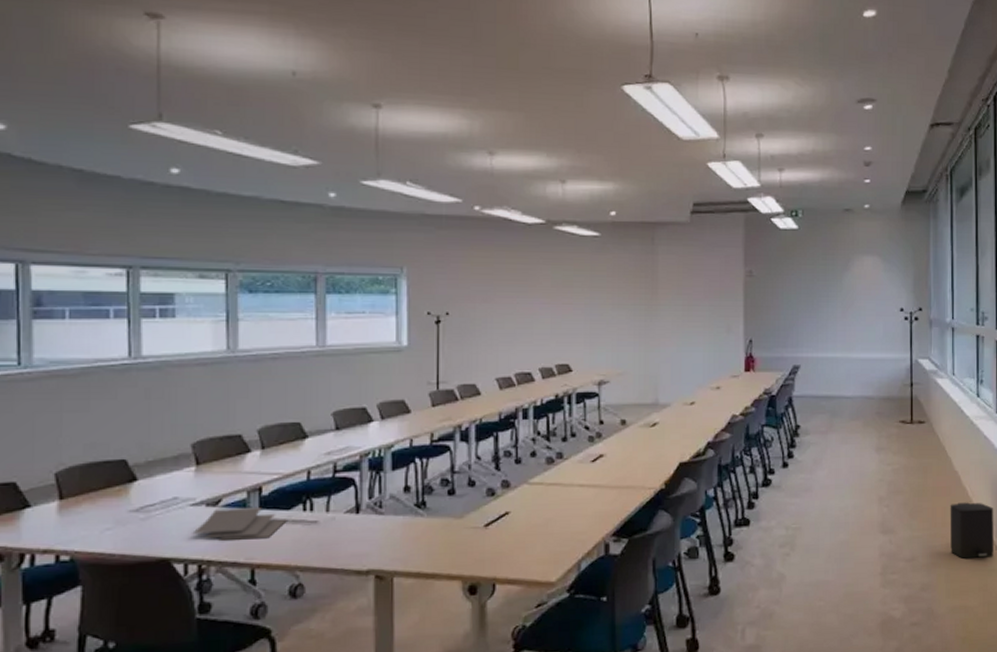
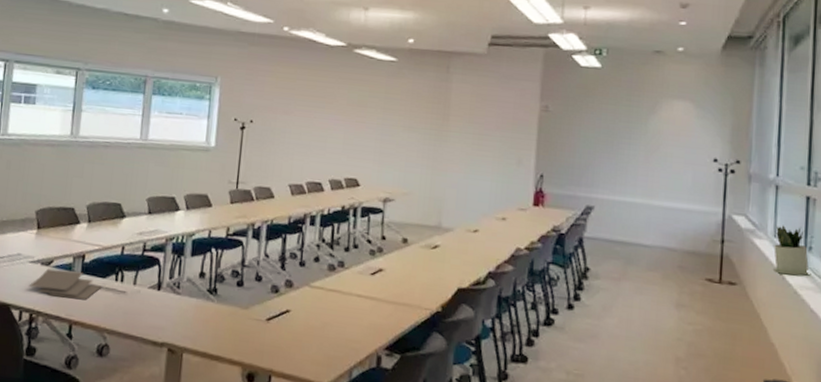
planter: none [953,363,983,408] -> present [772,225,811,276]

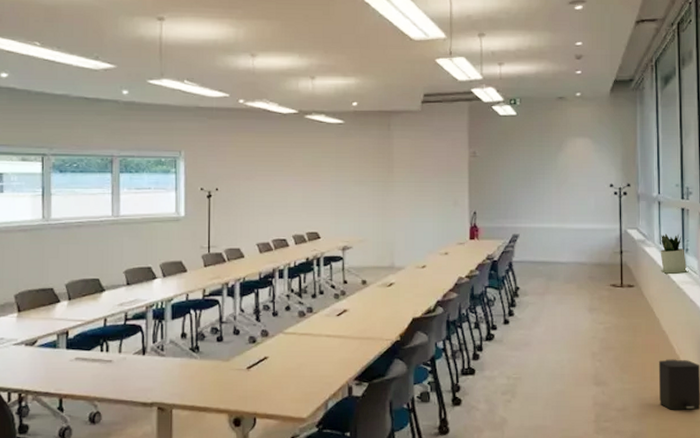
papers: present [28,268,102,301] -> none [14,347,88,374]

